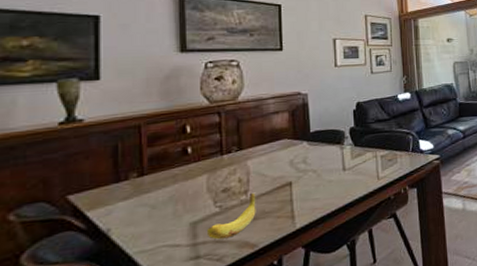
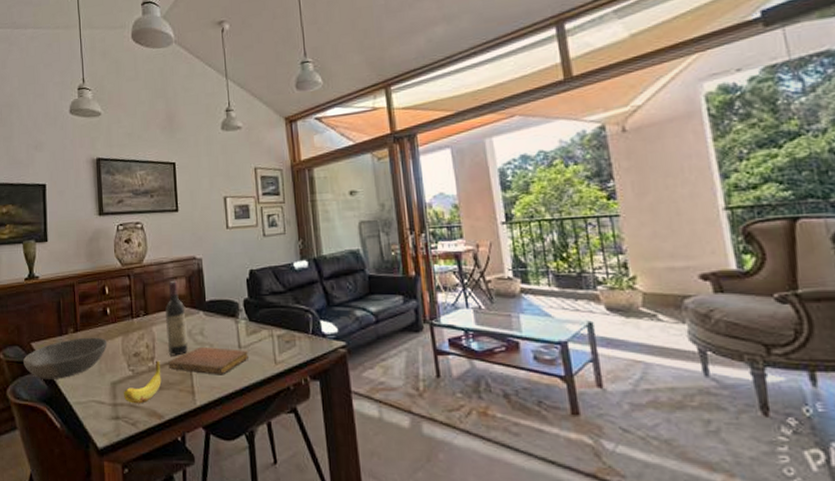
bowl: none [53,178,187,235] -> present [23,337,108,381]
wine bottle: none [264,115,290,187] -> present [165,281,189,356]
notebook: none [265,171,353,200] -> present [168,347,249,375]

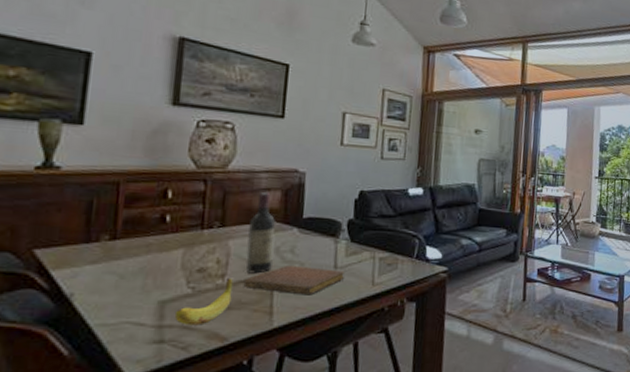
bowl: present [23,337,108,381] -> none [15,247,161,298]

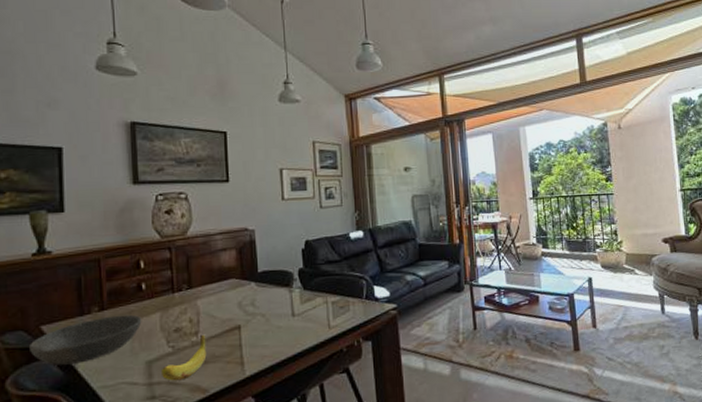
bowl: none [15,247,161,298] -> present [30,314,142,366]
notebook: present [243,266,345,296] -> none [215,317,302,344]
wine bottle: present [245,192,275,274] -> none [212,253,238,329]

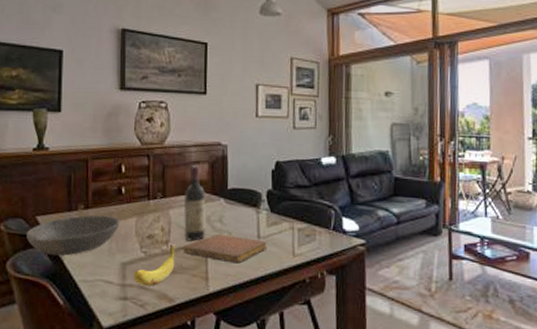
wine bottle: none [212,253,238,329] -> present [184,165,206,241]
notebook: none [215,317,302,344] -> present [183,234,267,264]

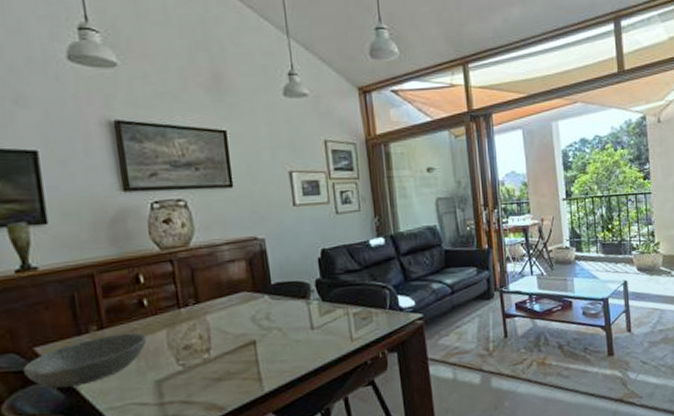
banana: present [134,244,175,286] -> none [173,351,221,400]
notebook: present [183,234,267,264] -> none [228,330,322,359]
wine bottle: present [184,165,206,241] -> none [221,264,253,345]

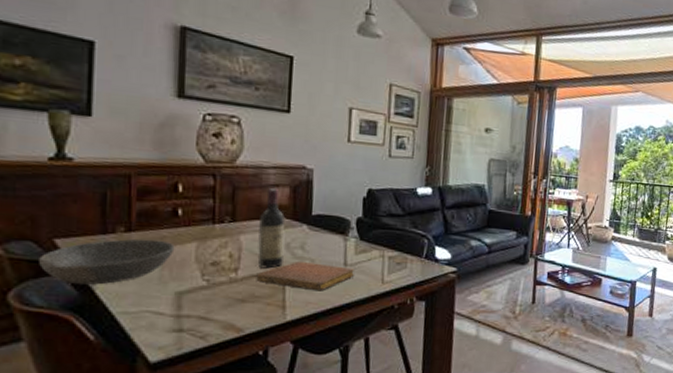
wine bottle: none [221,264,253,345] -> present [257,188,285,269]
notebook: none [228,330,322,359] -> present [256,262,354,291]

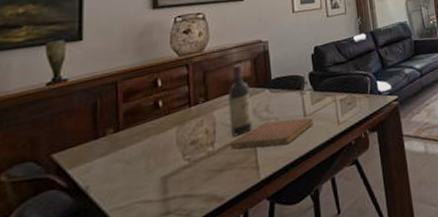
bowl: present [39,239,175,286] -> none [38,132,158,194]

